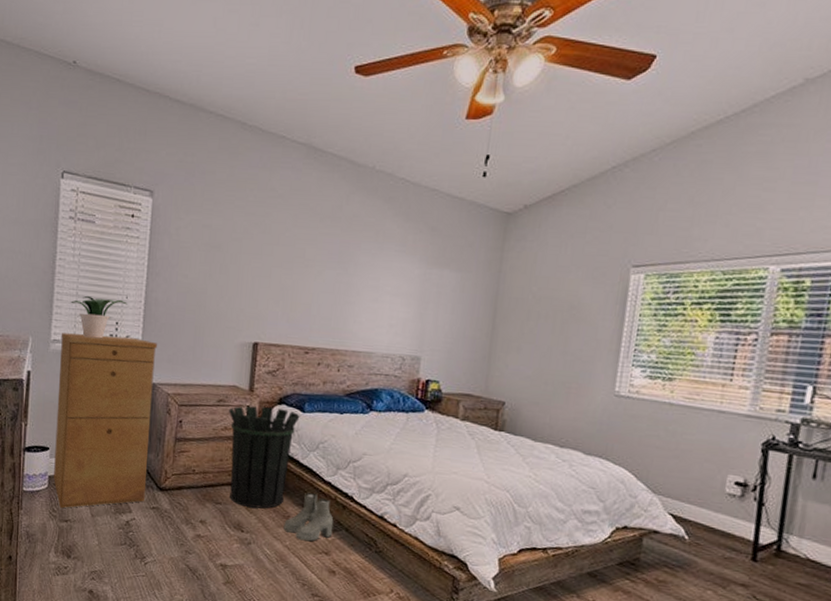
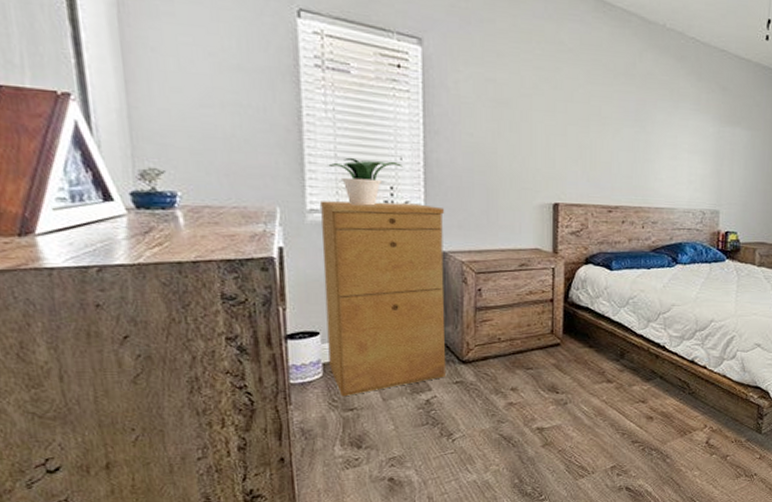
waste bin: present [229,405,300,509] -> none [533,268,608,368]
boots: present [283,492,334,542] -> none [599,346,648,393]

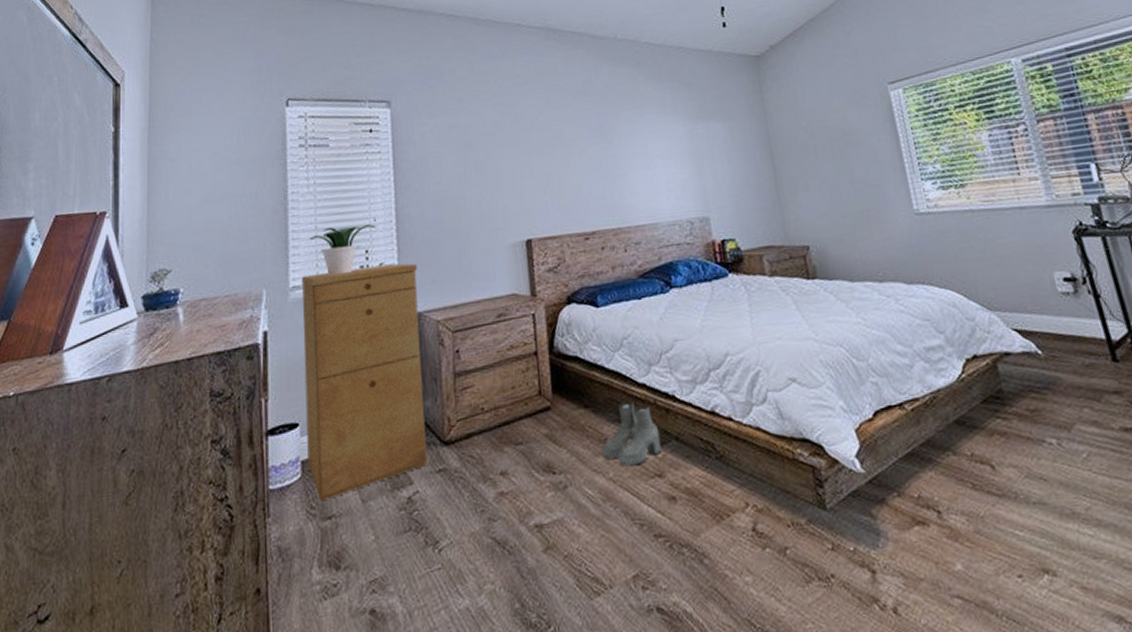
boots: none [599,346,648,393] -> present [602,401,662,467]

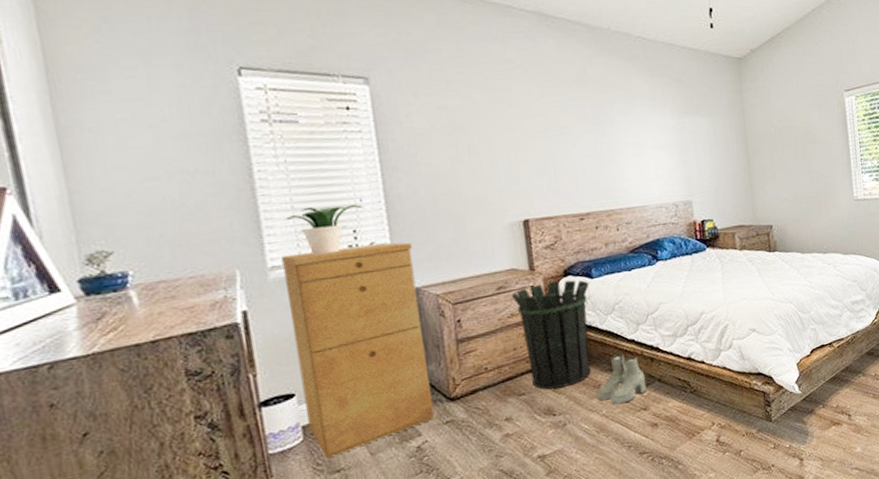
waste bin: none [512,308,597,440] -> present [512,280,592,390]

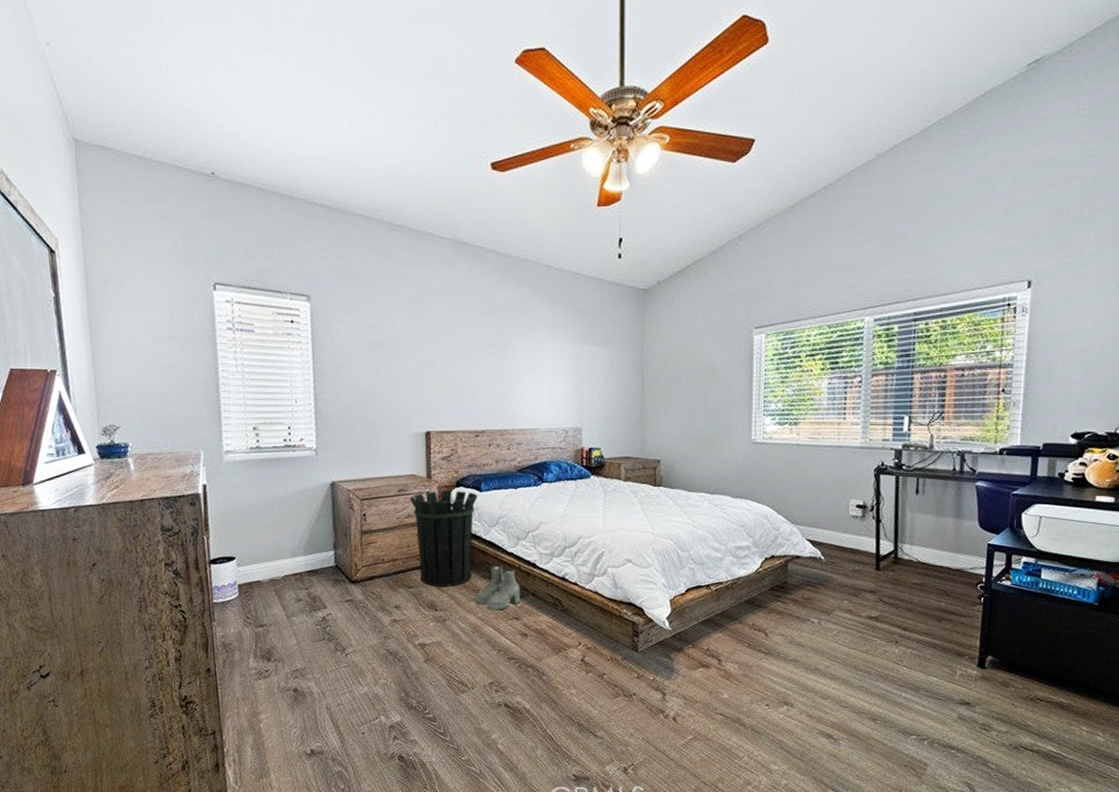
filing cabinet: present [280,242,434,459] -> none [233,440,338,614]
potted plant: present [285,204,363,255] -> none [239,404,297,445]

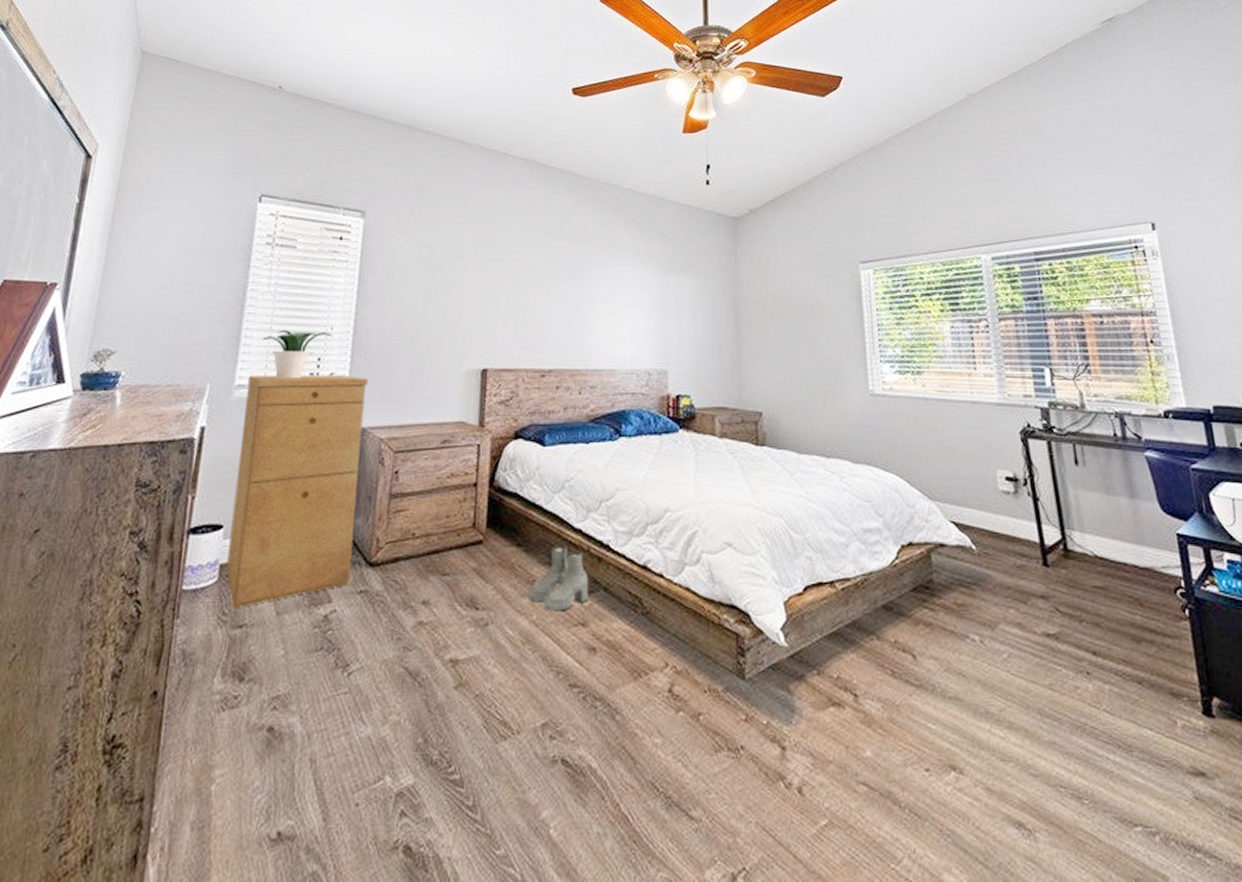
filing cabinet: none [233,440,338,614] -> present [226,375,369,609]
potted plant: none [239,404,297,445] -> present [262,329,333,379]
waste bin: present [410,491,478,587] -> none [456,444,540,574]

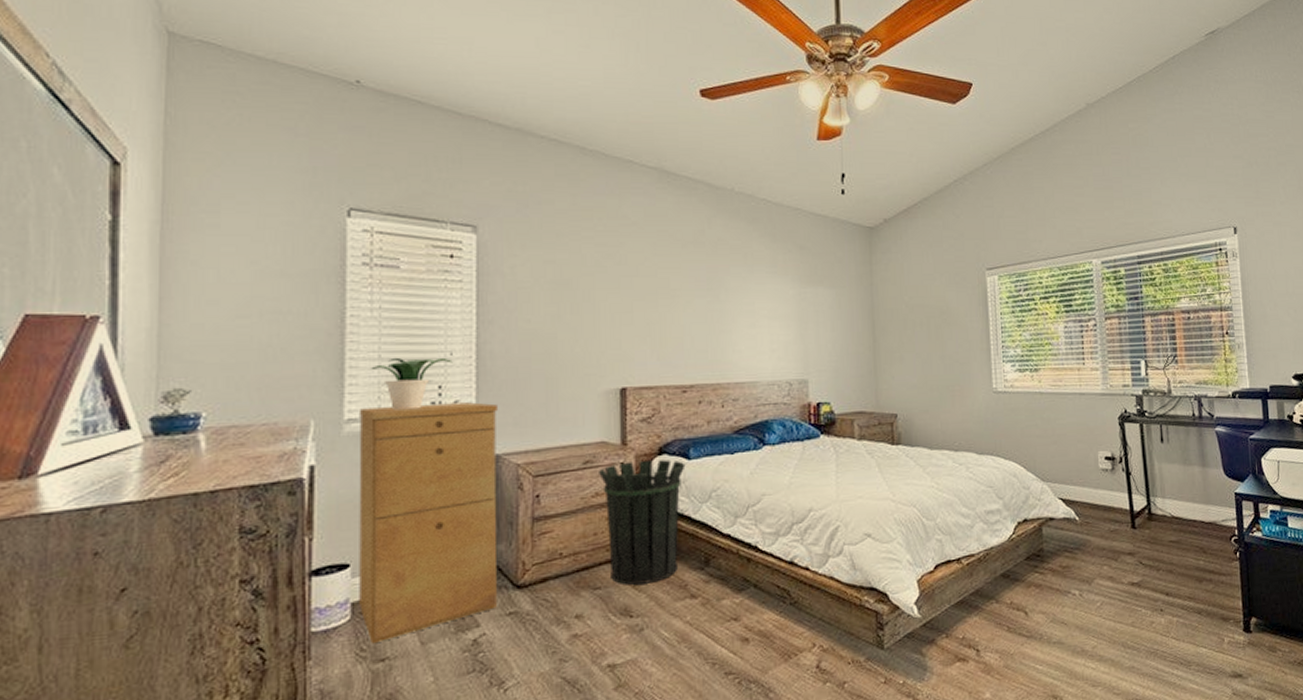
waste bin: none [456,444,540,574] -> present [599,460,686,585]
boots: present [528,545,589,611] -> none [681,550,740,611]

